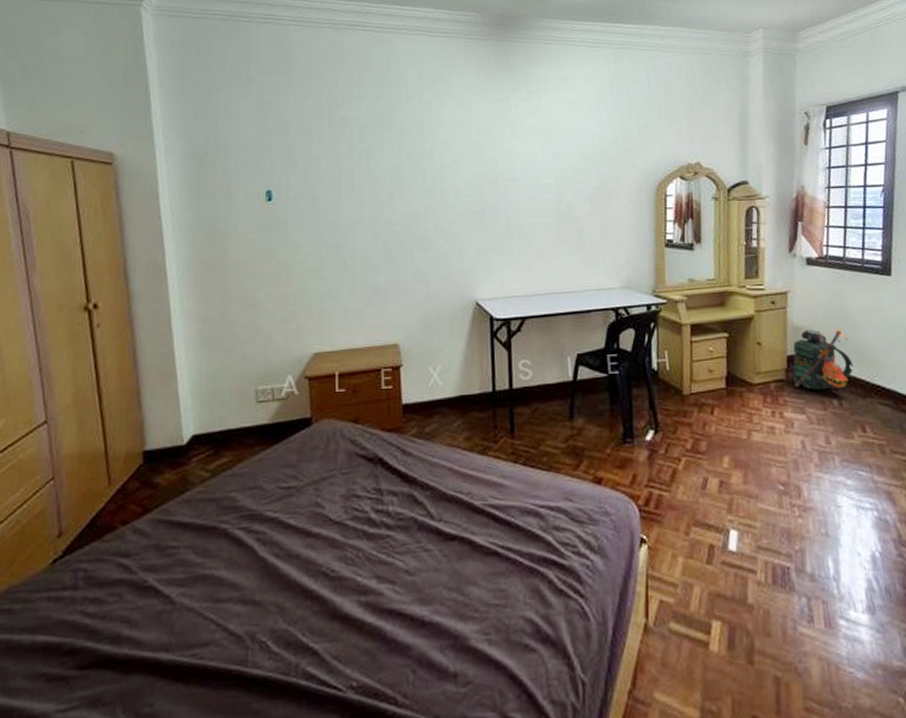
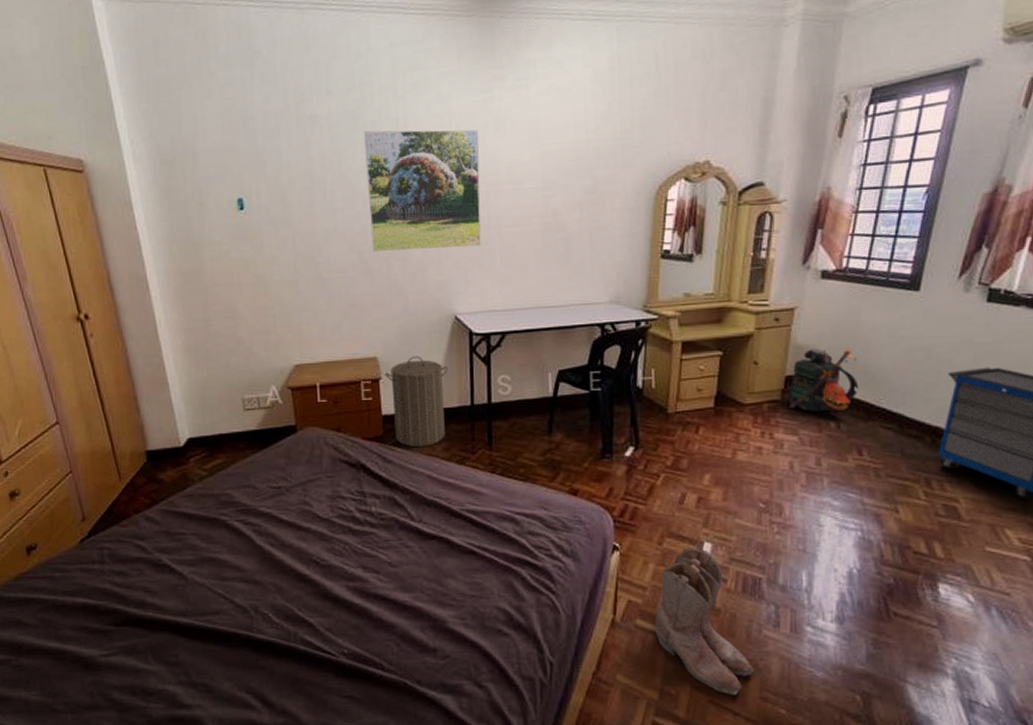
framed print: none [392,131,501,241] -> present [364,129,481,251]
laundry hamper: none [405,342,470,437] -> present [384,356,449,447]
boots: none [688,536,795,708] -> present [655,547,754,695]

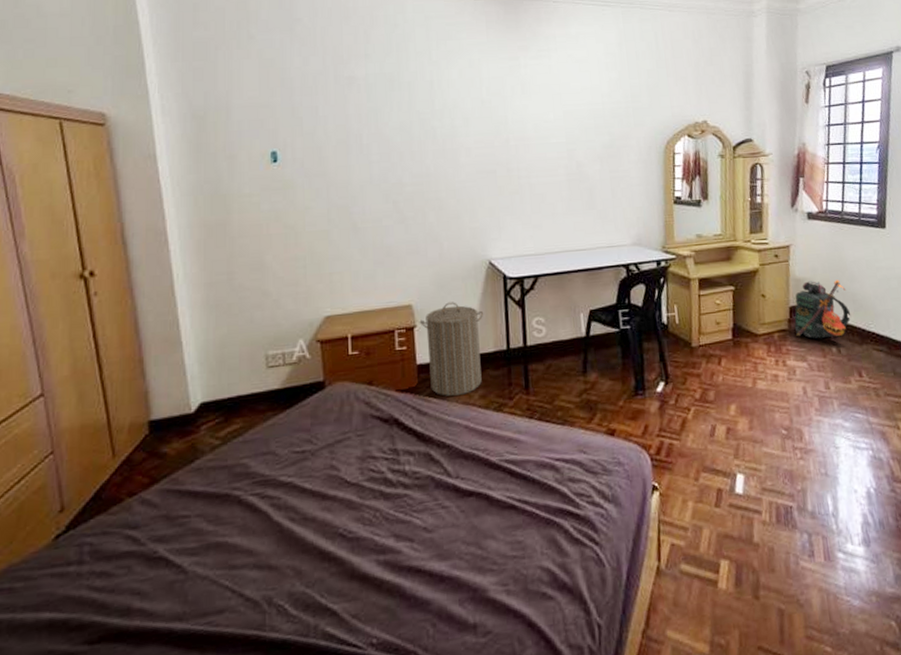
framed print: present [364,129,481,251] -> none [400,90,513,201]
boots: present [655,547,754,695] -> none [698,480,797,638]

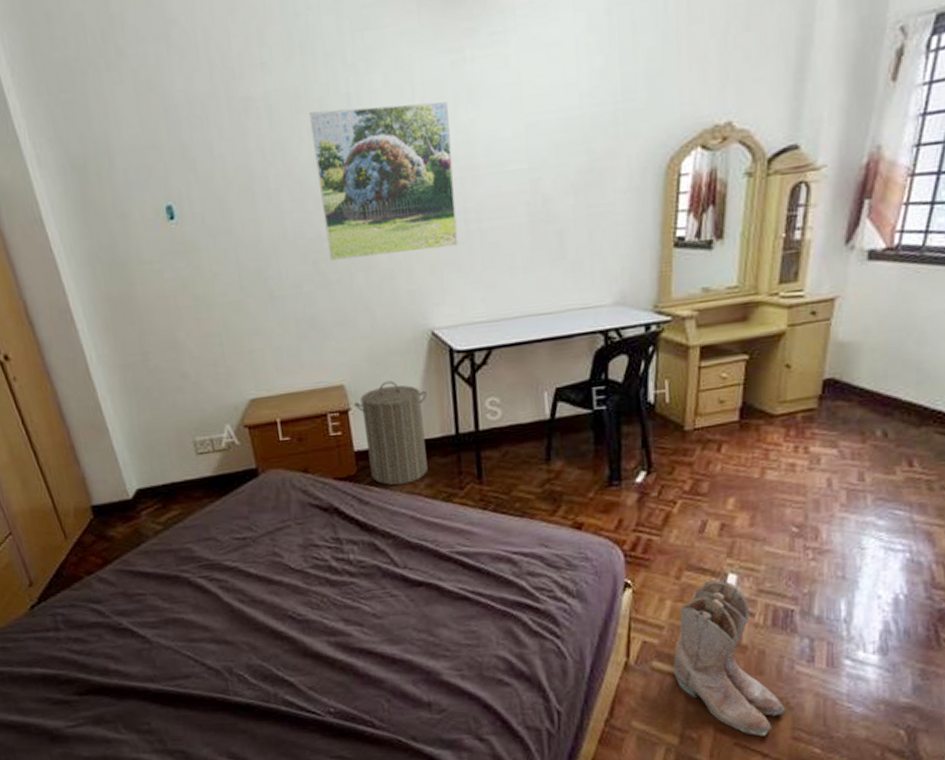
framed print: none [400,90,513,201] -> present [310,102,458,260]
boots: none [698,480,797,638] -> present [673,580,786,736]
backpack: present [794,280,851,339] -> none [826,343,911,420]

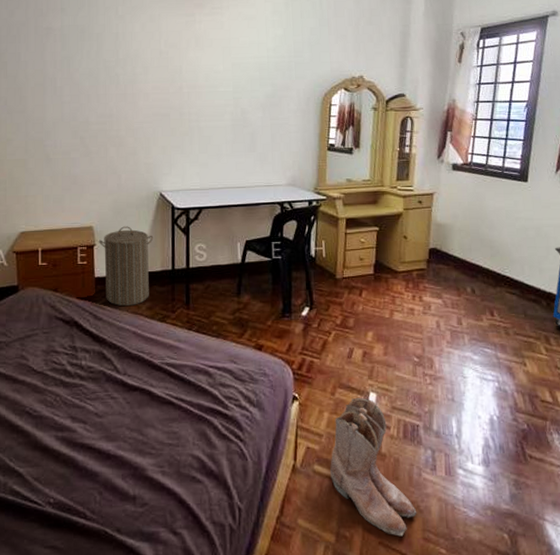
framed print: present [310,102,458,260] -> none [90,41,183,138]

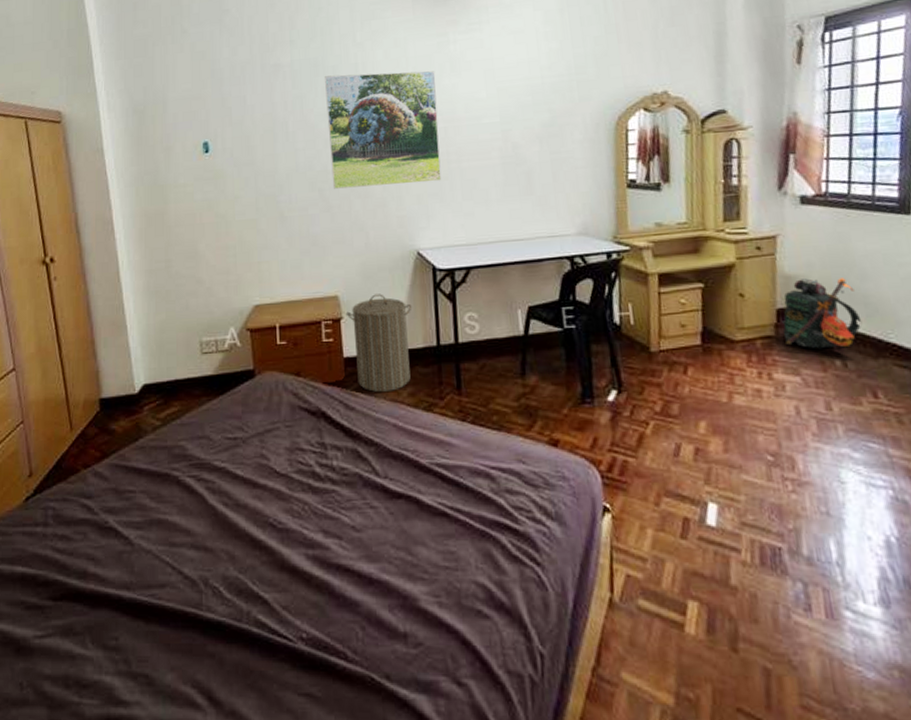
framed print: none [90,41,183,138] -> present [325,71,442,189]
boots: present [330,397,417,537] -> none [660,508,789,702]
backpack: none [432,226,488,279] -> present [782,278,862,349]

